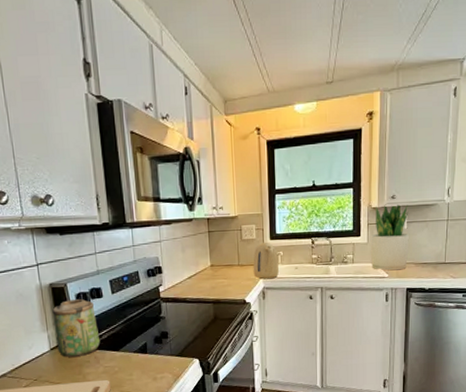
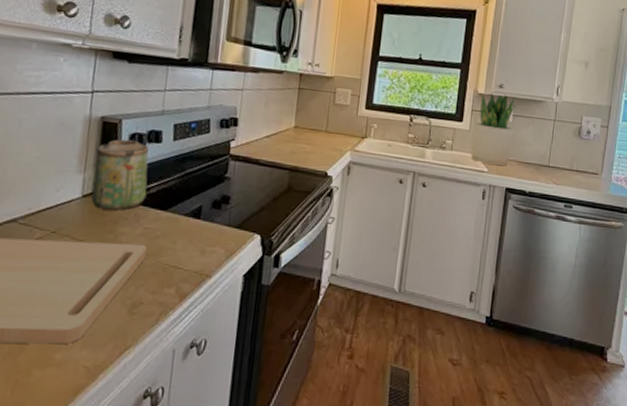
kettle: present [253,241,280,279] -> none [341,110,371,153]

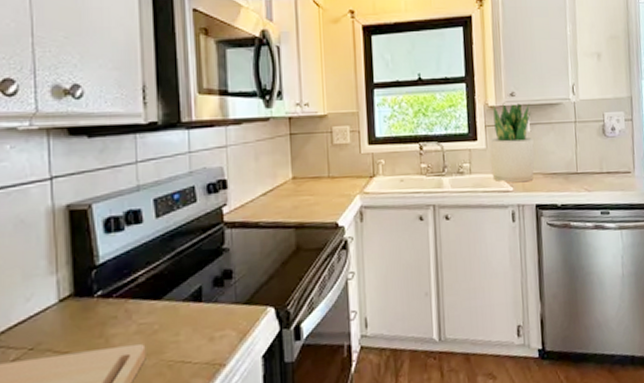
canister: present [91,139,149,210] -> none [67,225,135,312]

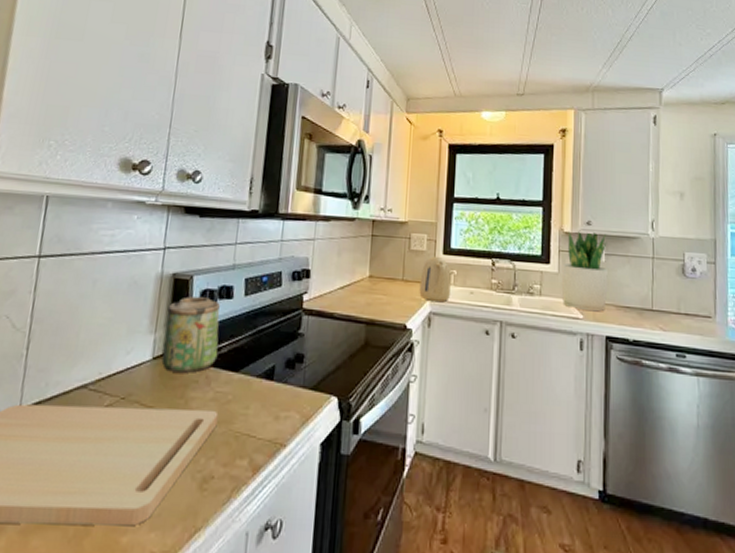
canister: none [67,225,135,312] -> present [161,295,220,373]
kettle: none [347,147,381,195] -> present [419,256,451,303]

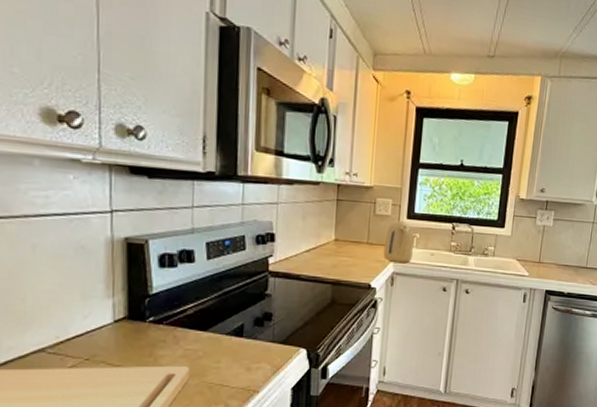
canister: present [161,295,220,373] -> none [123,260,184,334]
planter: present [561,230,608,312] -> none [512,197,556,270]

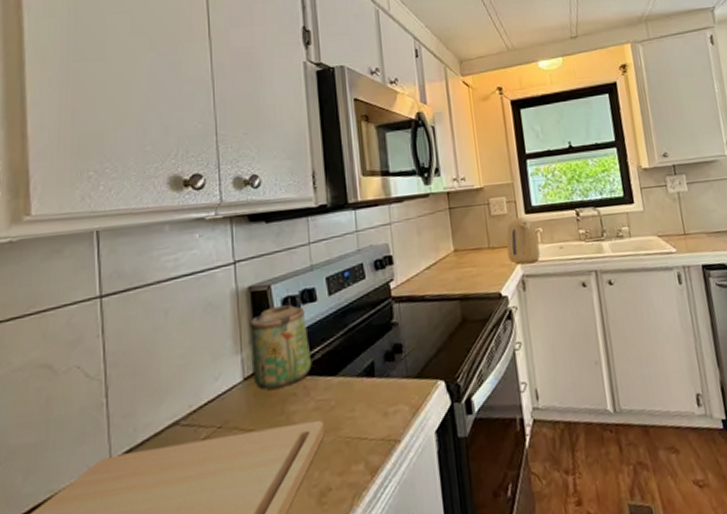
canister: none [123,260,184,334] -> present [250,304,312,390]

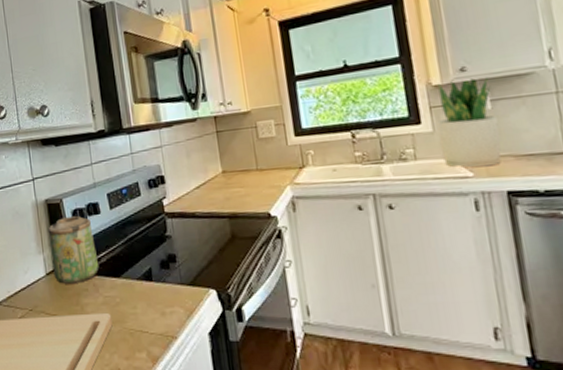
kettle: present [506,216,541,264] -> none [275,139,312,186]
planter: none [646,162,697,244] -> present [437,77,502,168]

